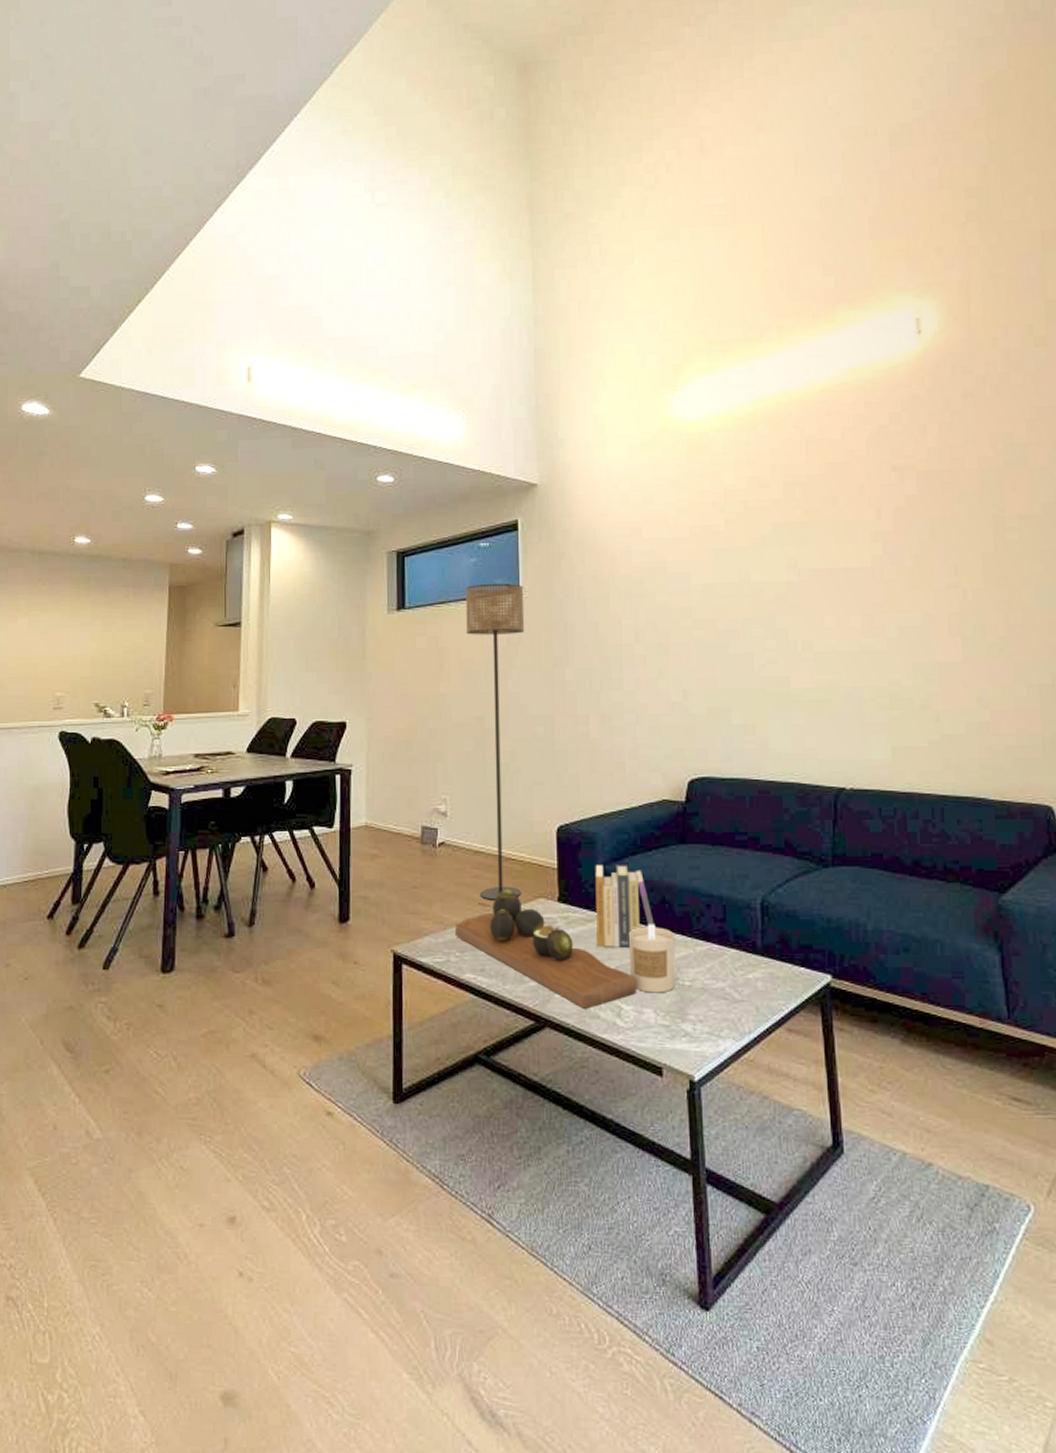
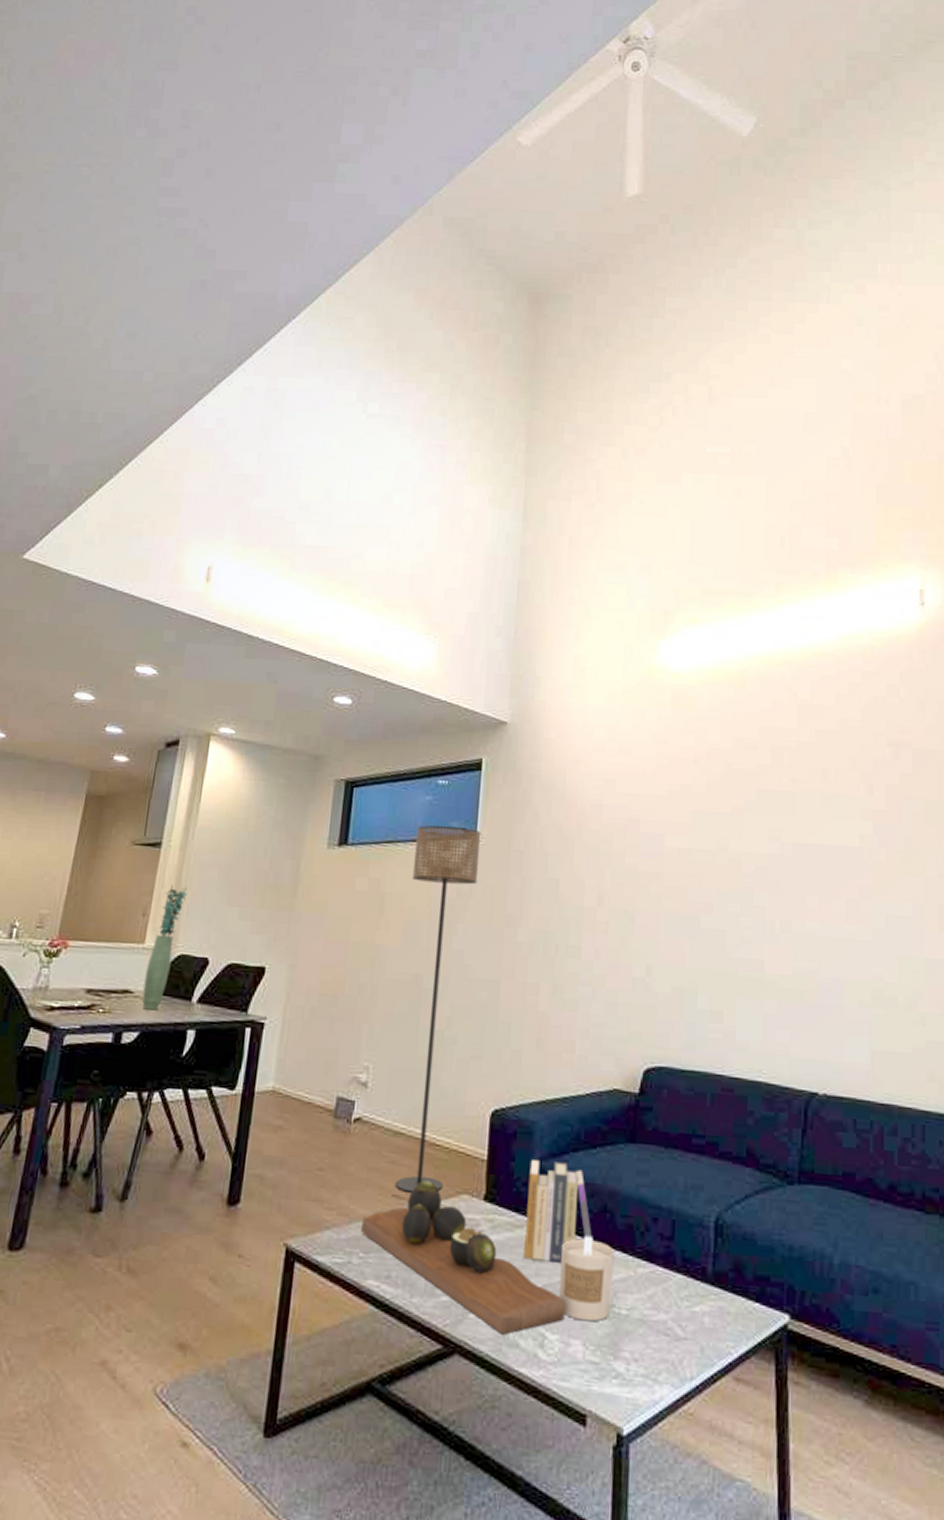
vase: none [243,658,270,767] -> present [142,885,188,1011]

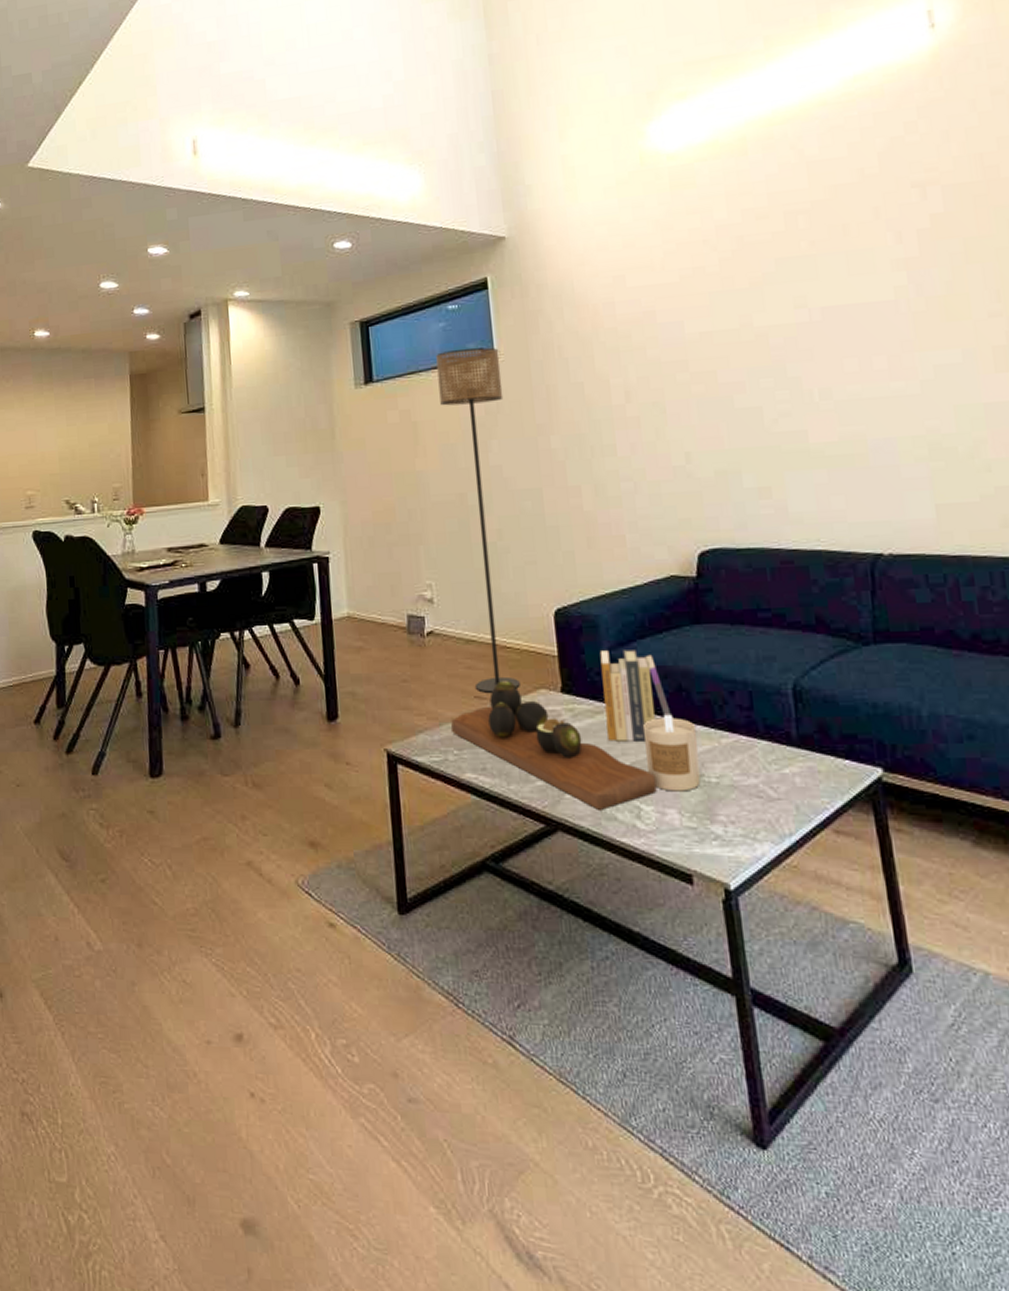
vase: present [142,885,188,1011] -> none [214,444,237,559]

